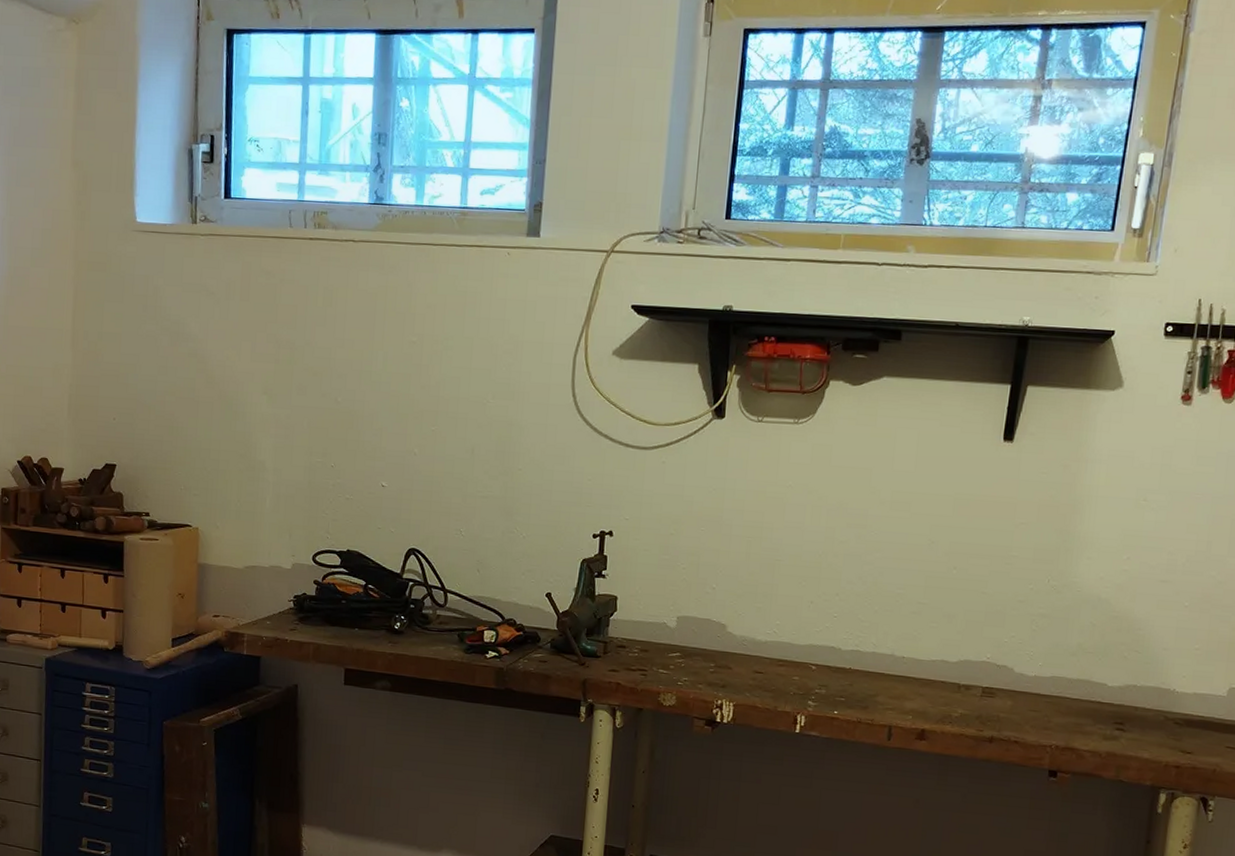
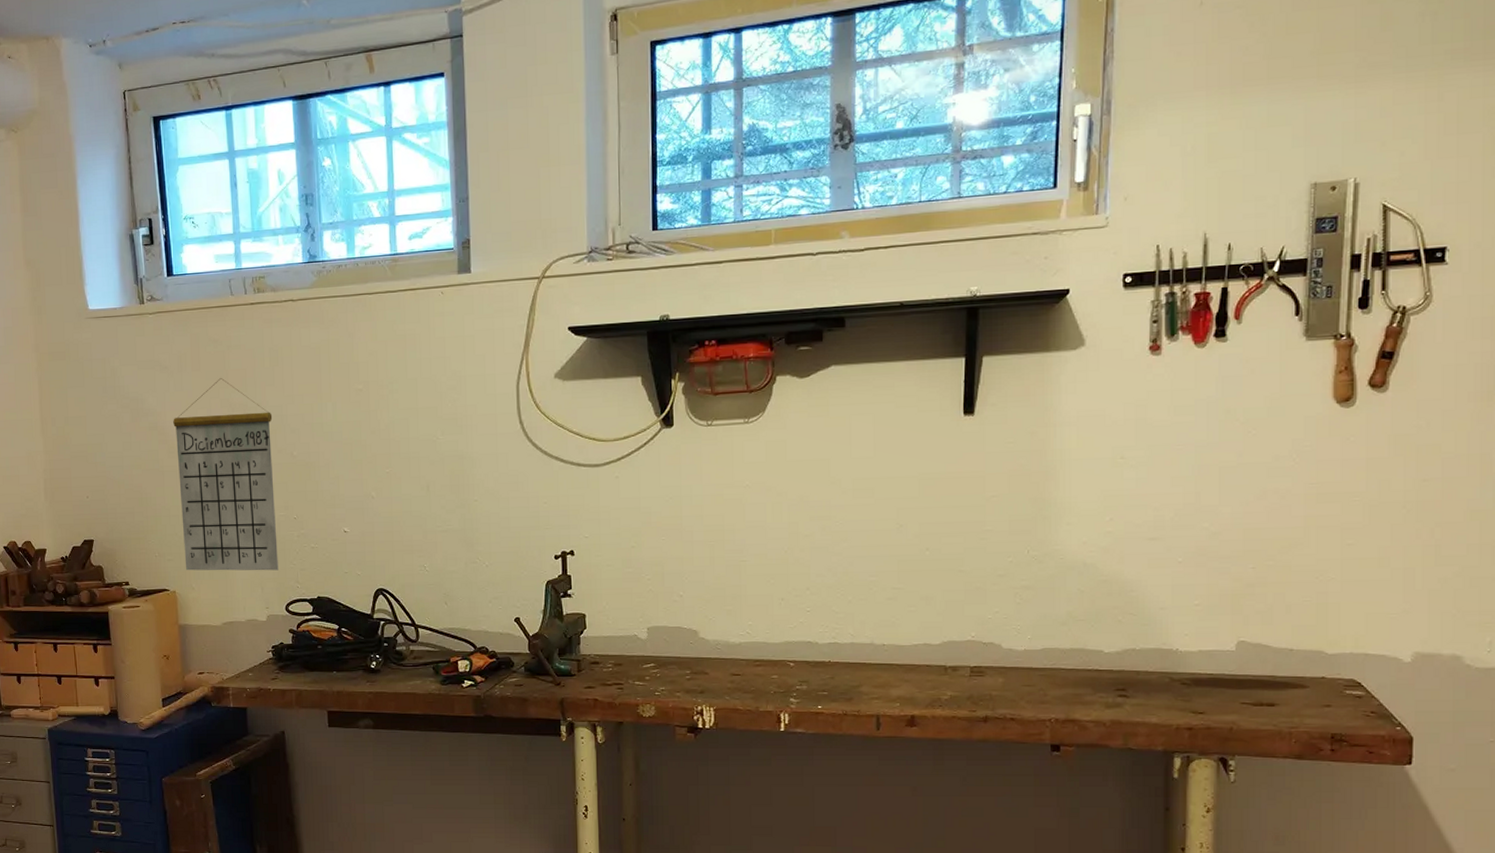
calendar: none [211,312,320,518] -> present [173,378,278,571]

